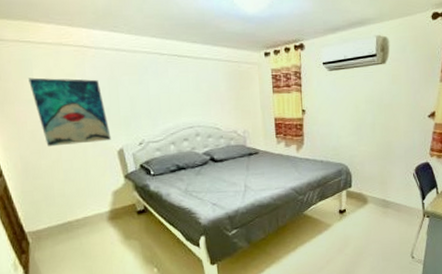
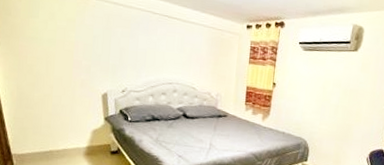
wall art: present [28,77,111,147] -> none [34,17,98,85]

